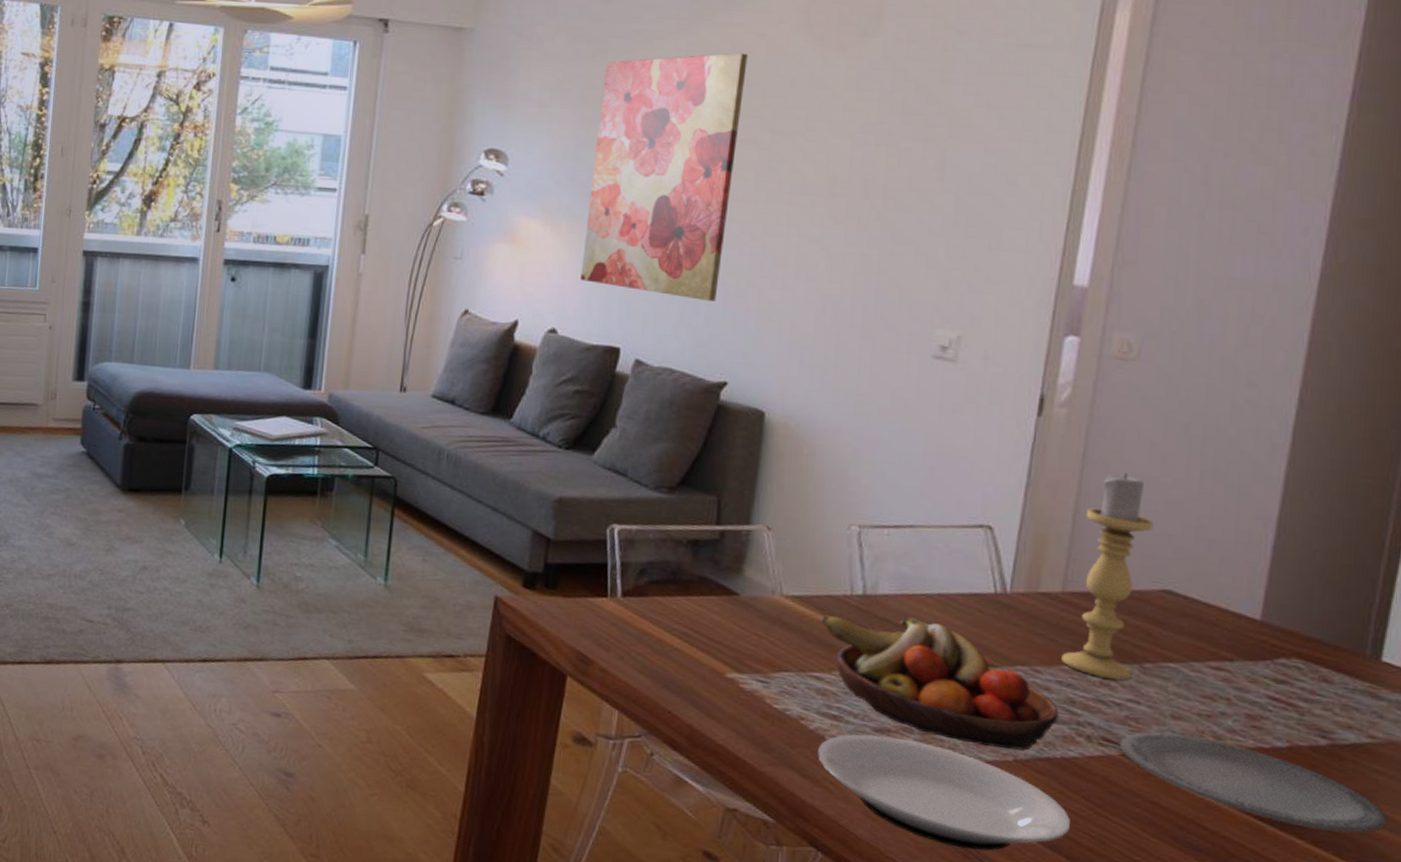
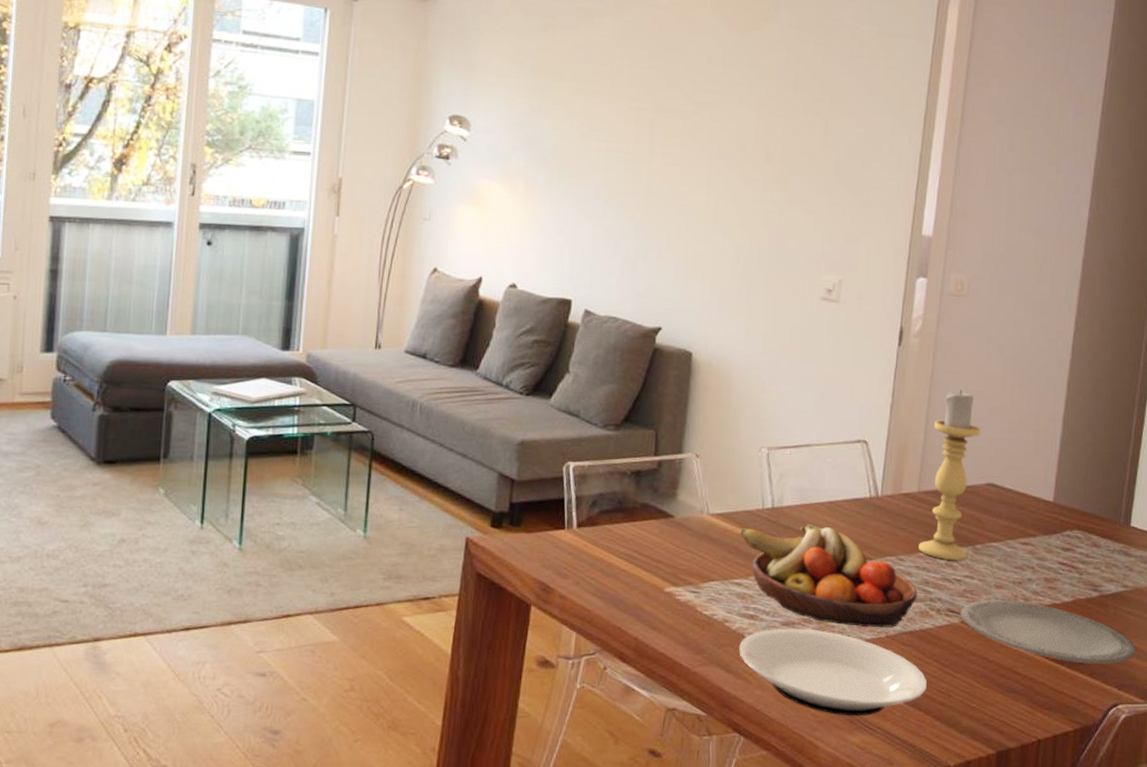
wall art: present [580,53,748,301] -> none [536,32,673,255]

